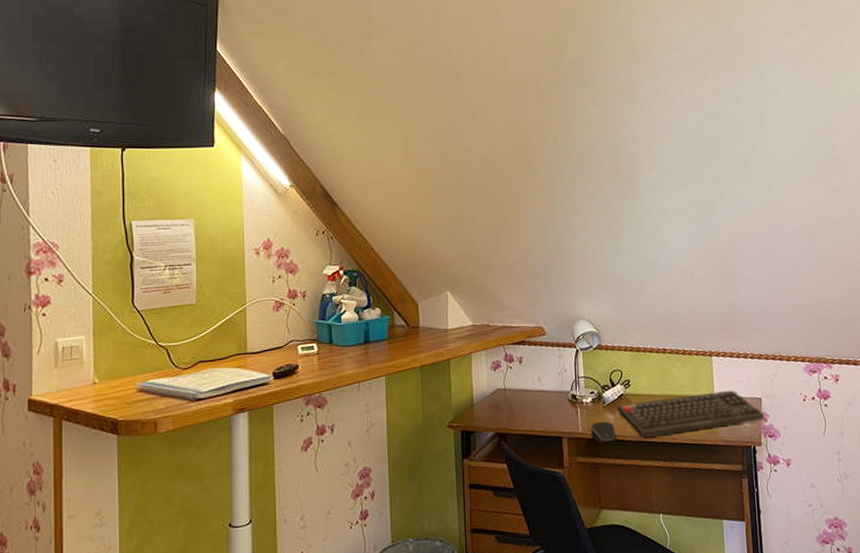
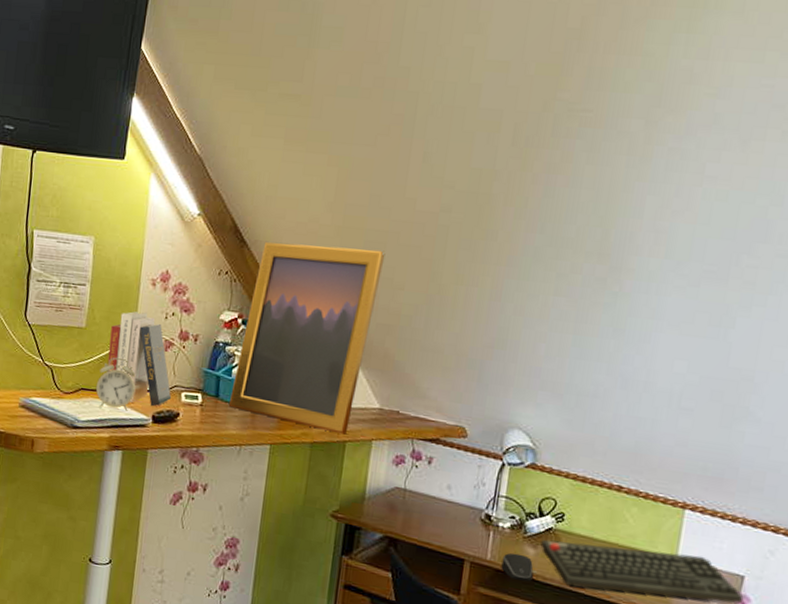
alarm clock: none [213,325,253,376] -> present [95,357,136,411]
books: none [222,280,289,366] -> present [107,311,172,407]
picture frame: none [342,194,456,354] -> present [228,241,385,435]

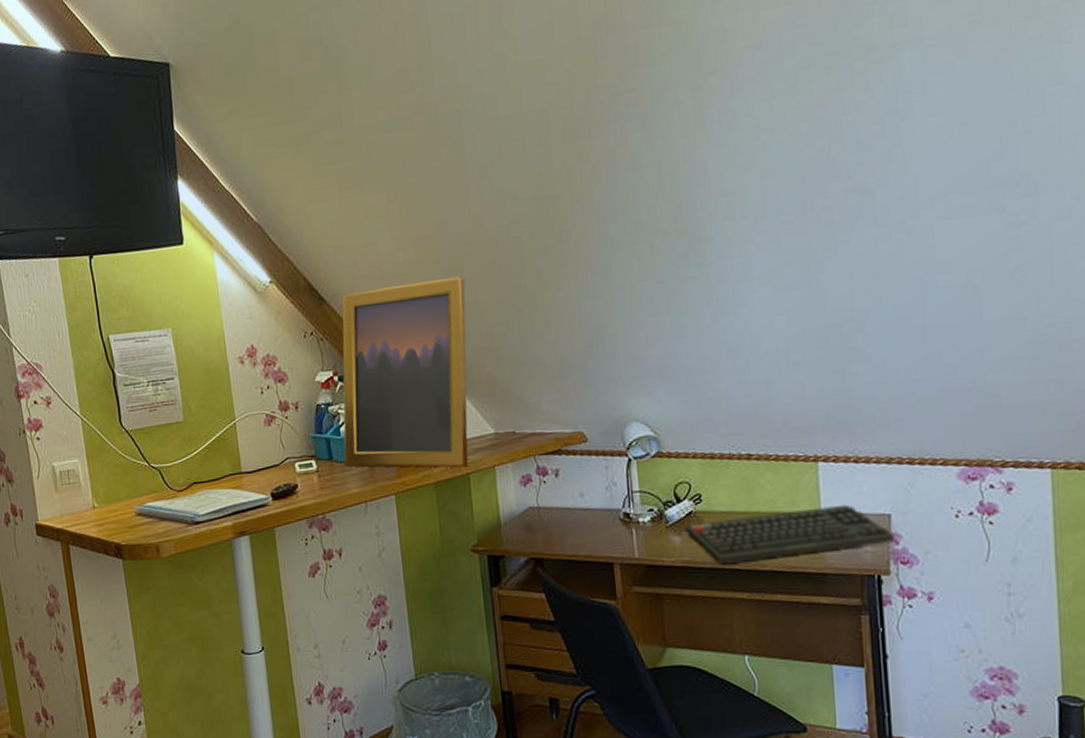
alarm clock: present [95,357,136,411] -> none [207,442,249,498]
books: present [107,311,172,407] -> none [209,392,286,486]
computer mouse: present [501,553,534,582] -> none [650,544,684,571]

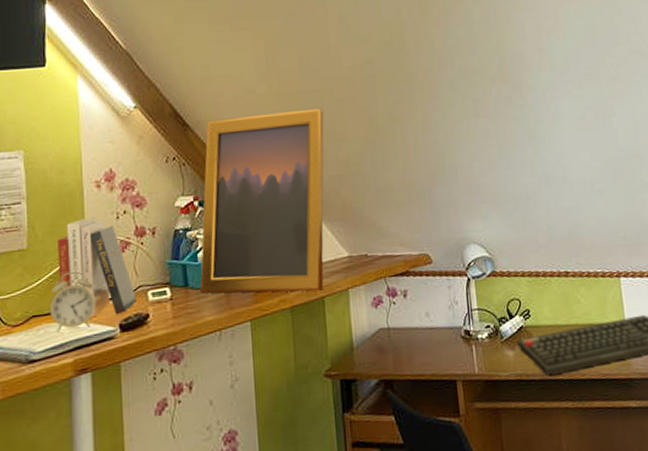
alarm clock: none [207,442,249,498] -> present [49,271,96,333]
books: none [209,392,286,486] -> present [58,218,138,318]

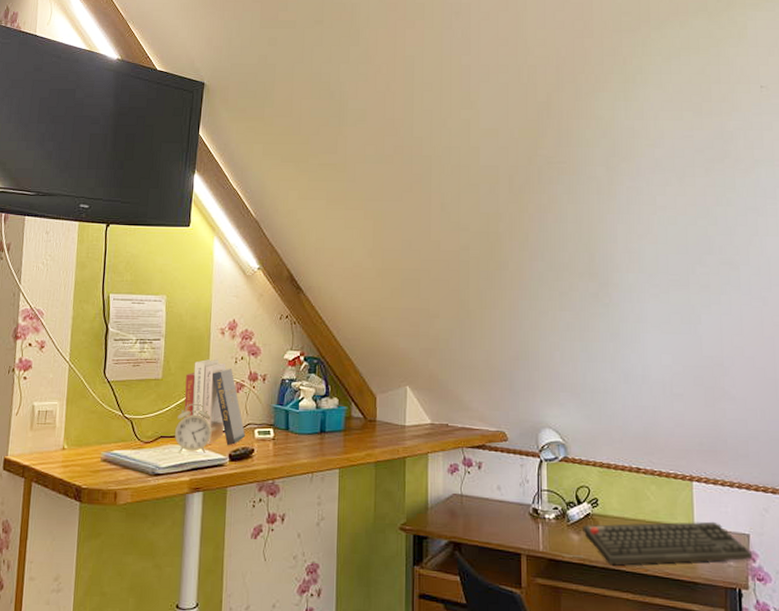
picture frame: present [199,108,324,294] -> none [298,285,420,451]

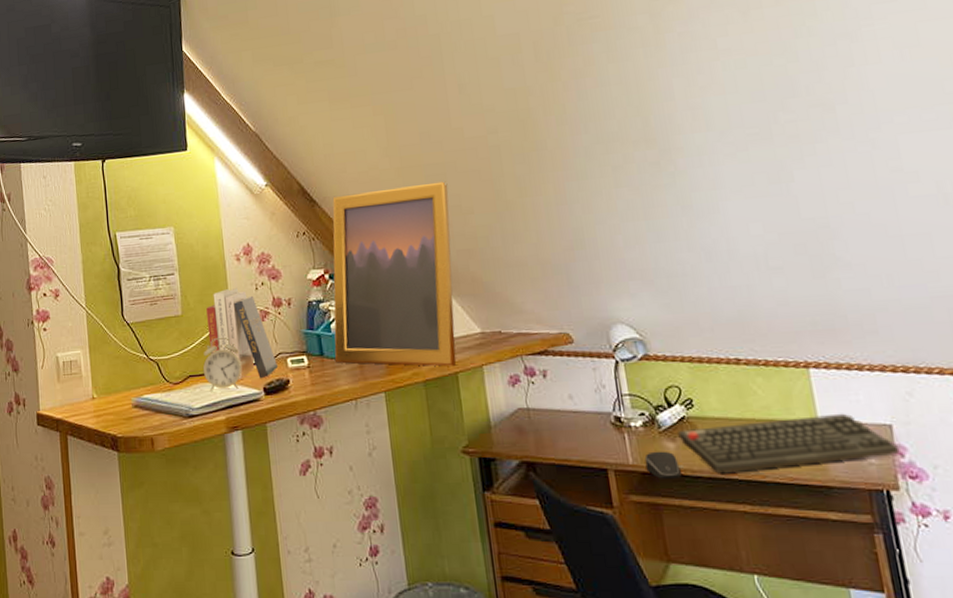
picture frame: none [298,285,420,451] -> present [332,181,456,367]
computer mouse: none [553,541,581,567] -> present [644,451,681,479]

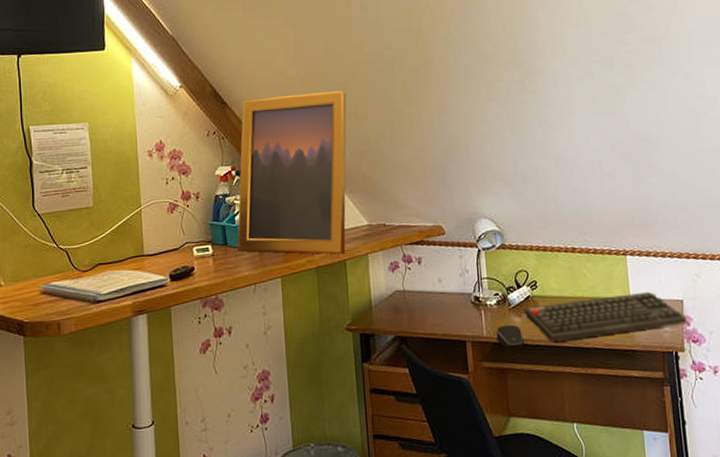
alarm clock: present [202,337,242,392] -> none [111,227,150,279]
books: present [206,288,279,381] -> none [118,182,185,268]

